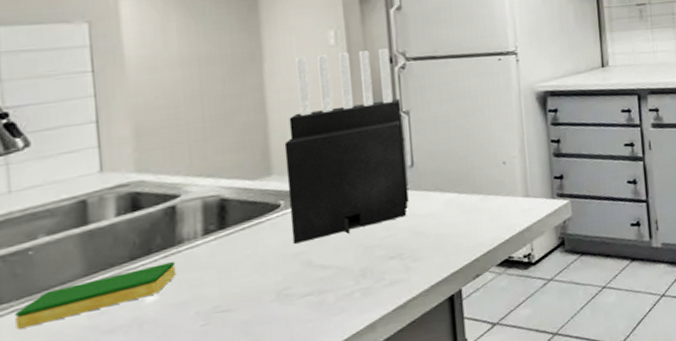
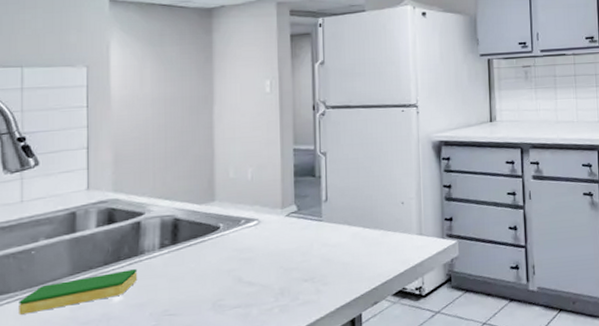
knife block: present [284,48,409,244] -> none [226,97,322,262]

